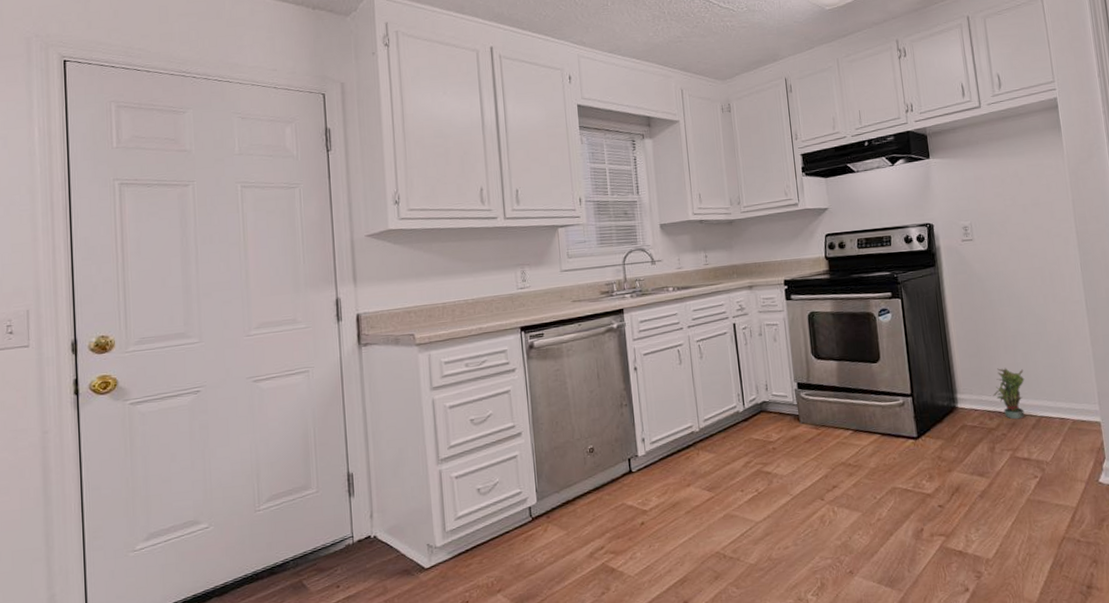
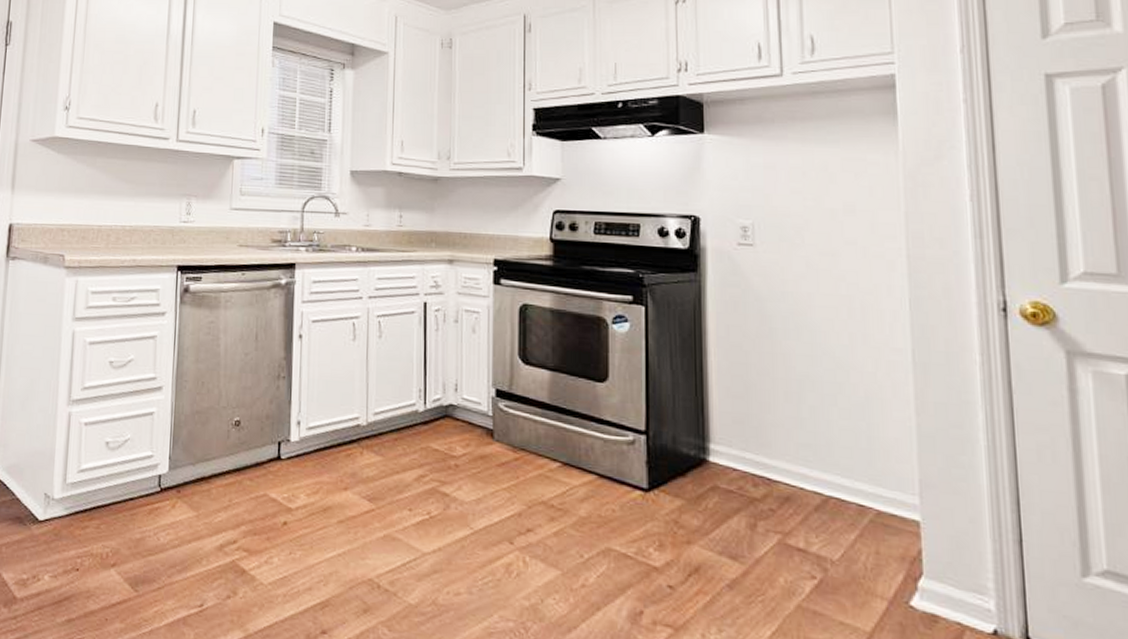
potted plant: present [992,367,1025,420] -> none [761,419,810,494]

